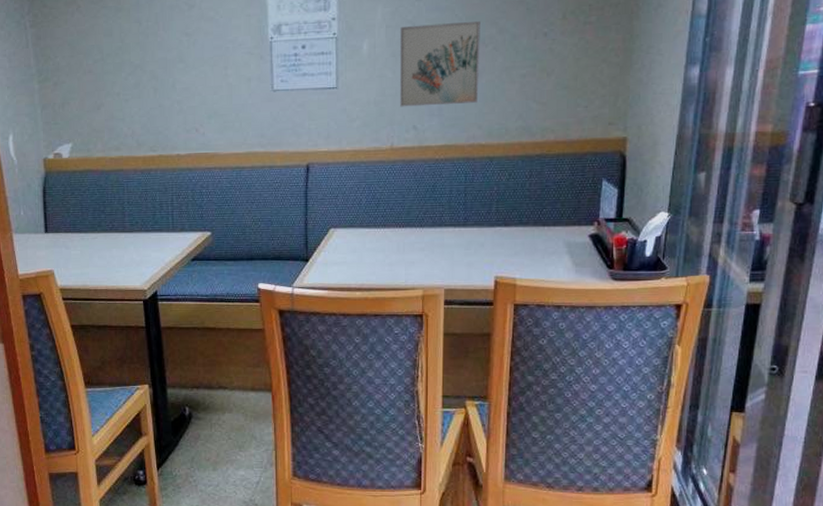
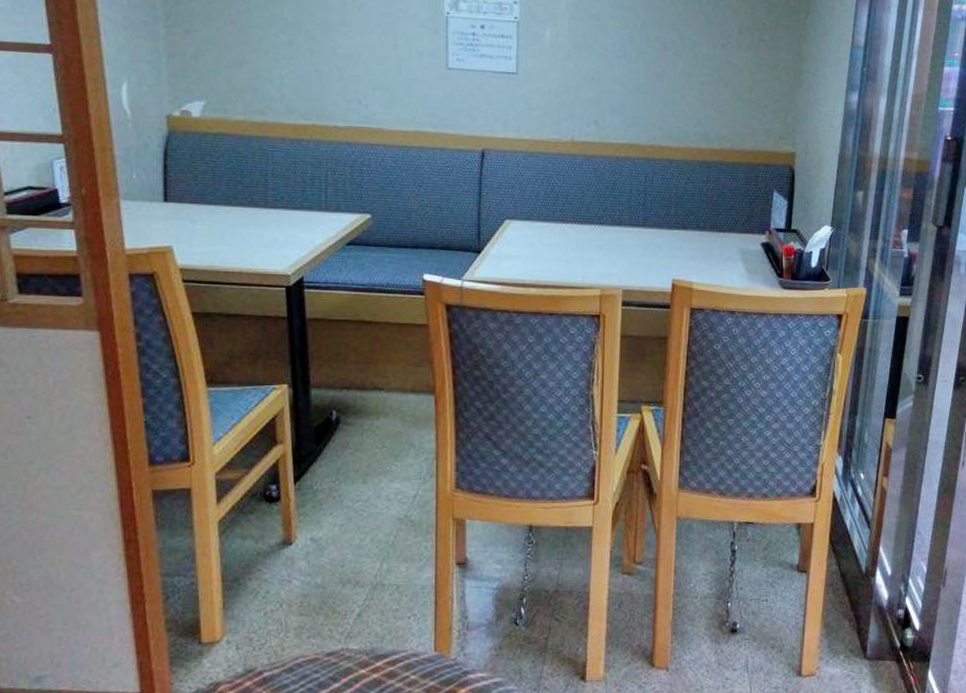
wall art: present [400,21,480,107] -> none [582,19,663,104]

